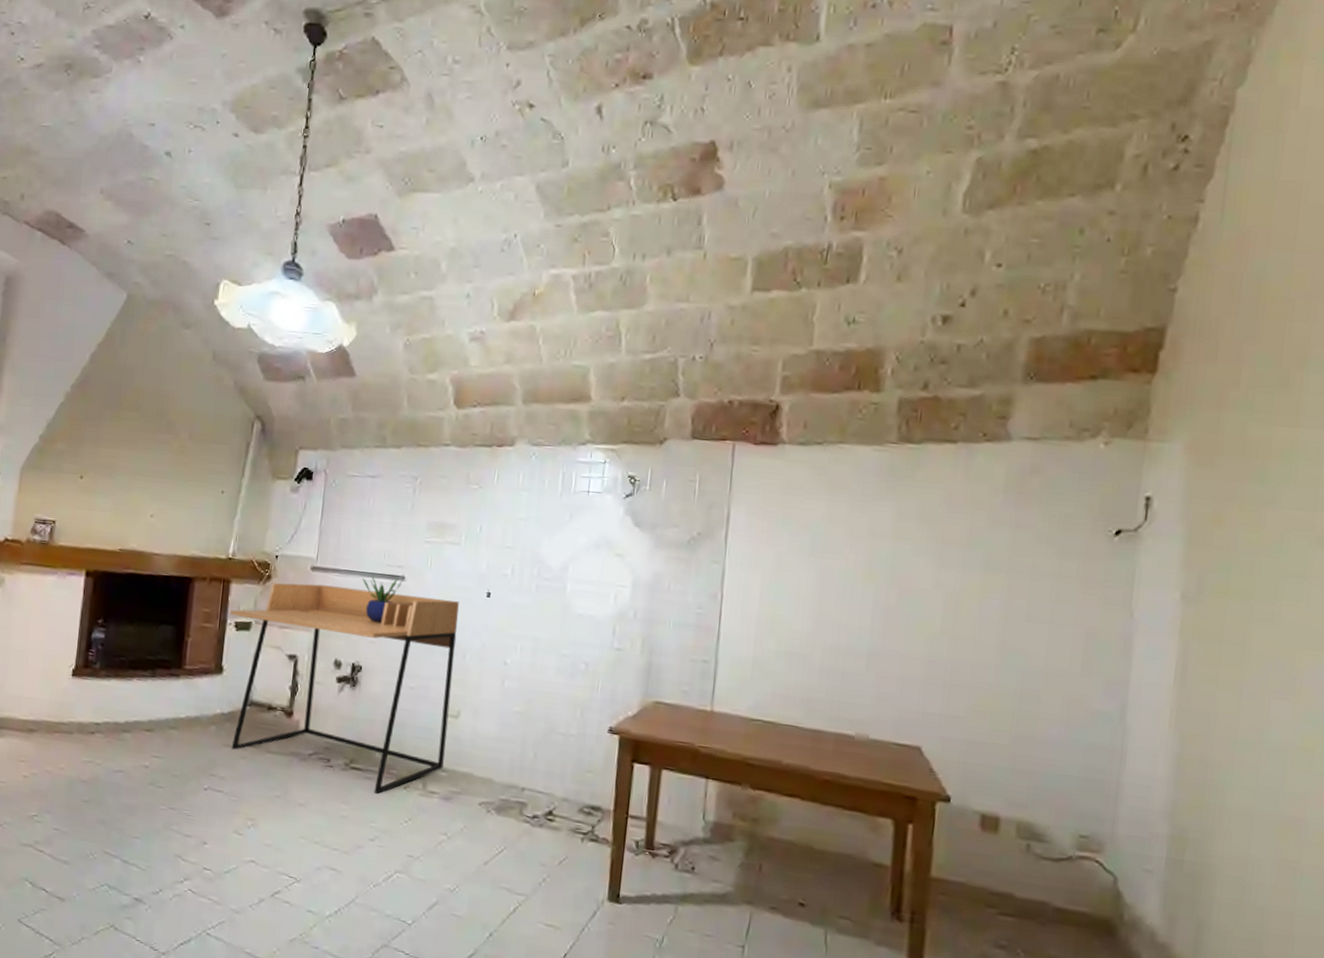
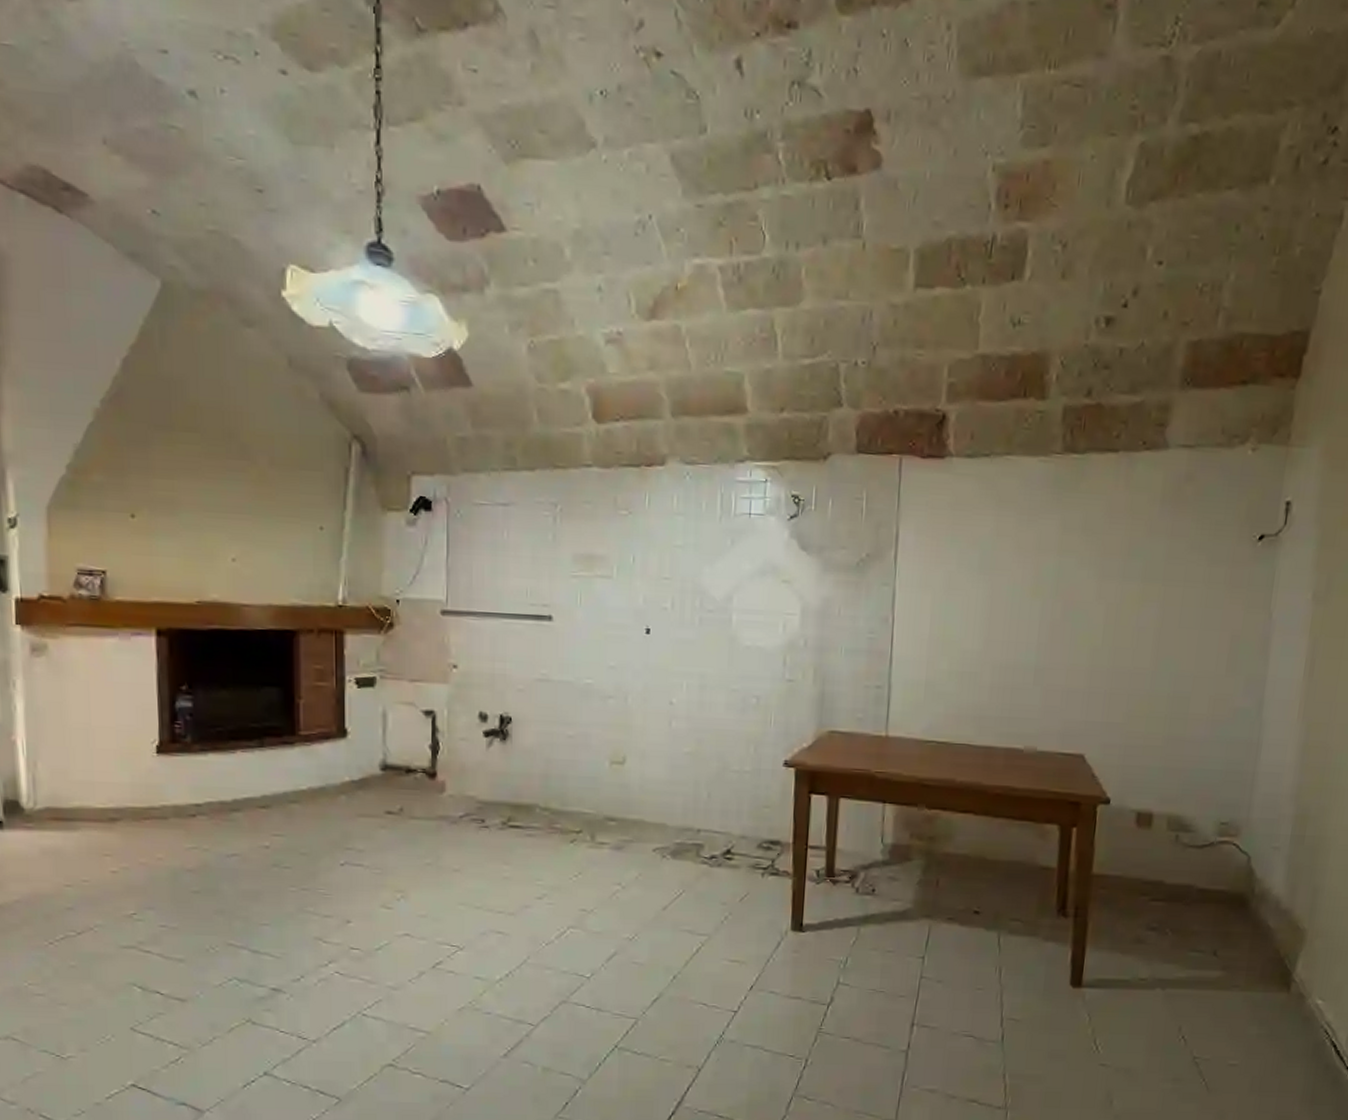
desk: present [229,583,459,795] -> none [347,630,616,852]
potted plant: present [362,575,403,624] -> none [503,617,550,670]

